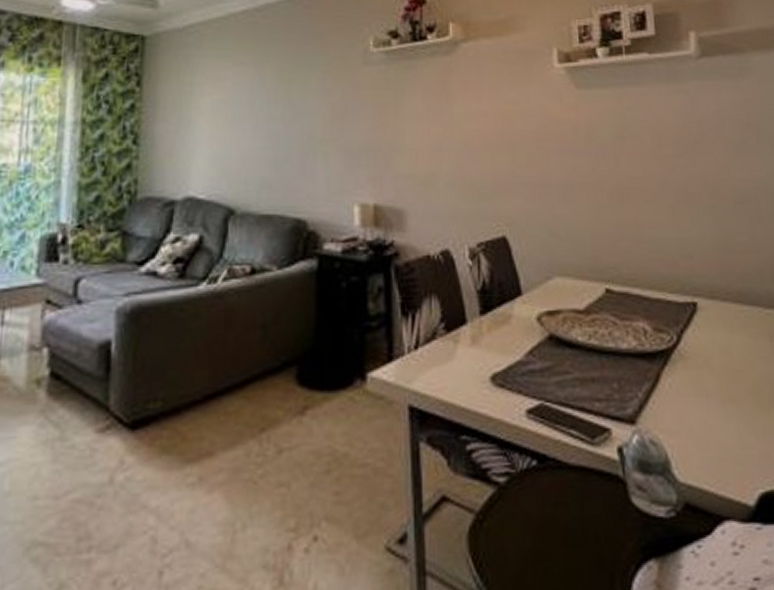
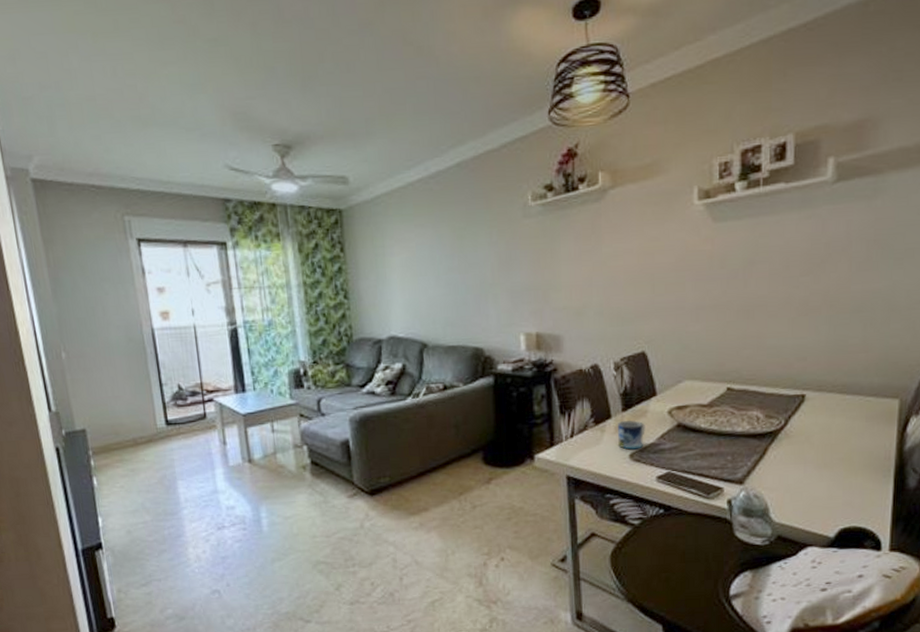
mug: none [475,328,510,370] -> present [618,420,645,450]

